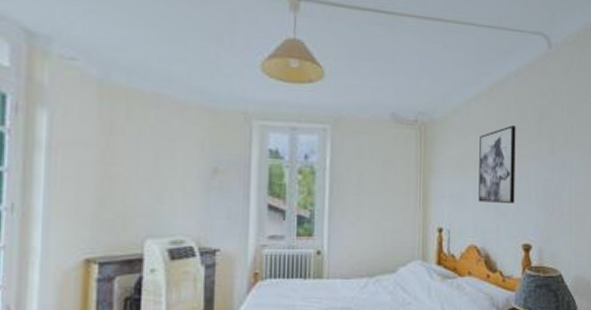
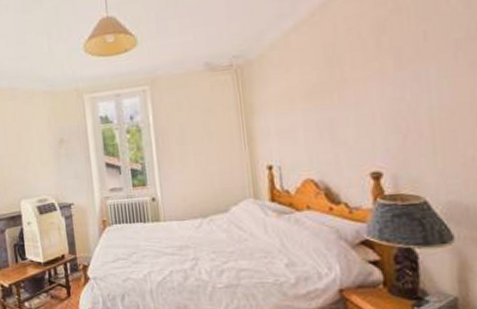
wall art: present [478,125,516,203] -> none [304,47,355,135]

